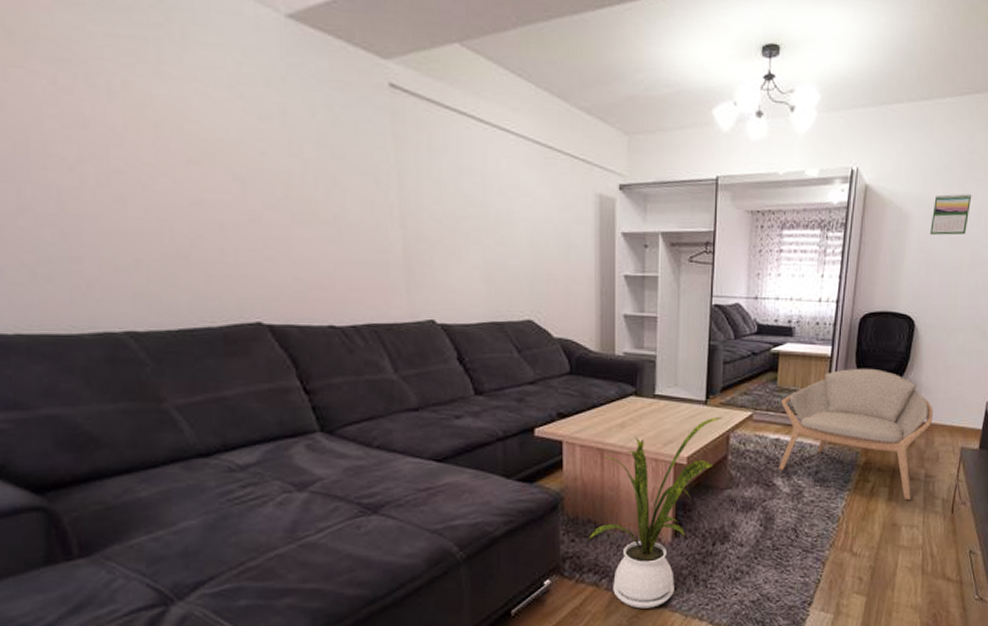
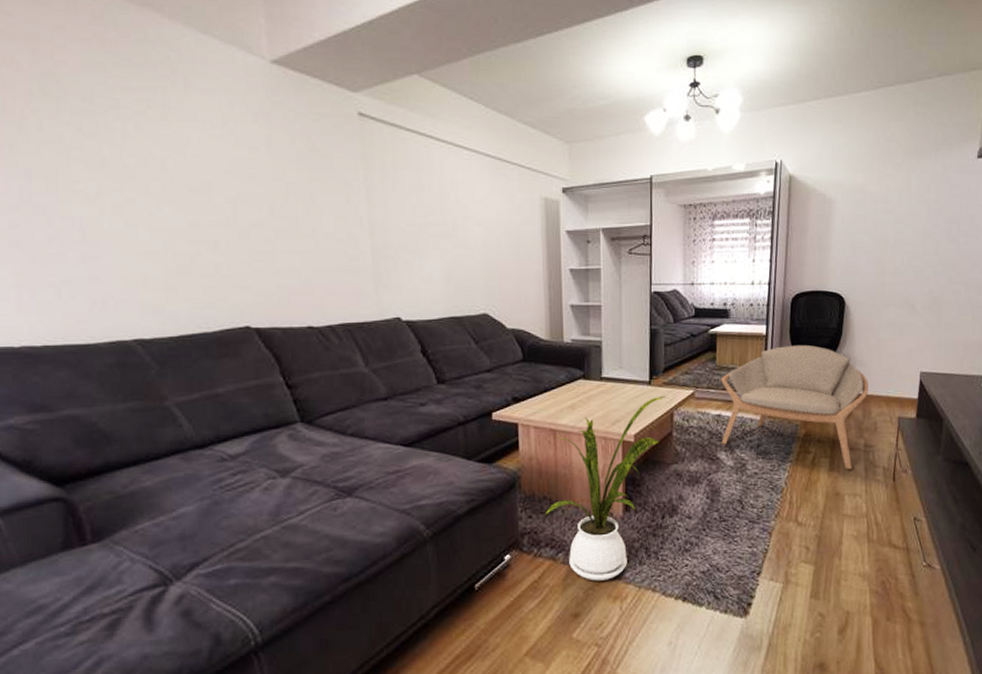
calendar: present [930,193,972,235] -> none [854,178,892,217]

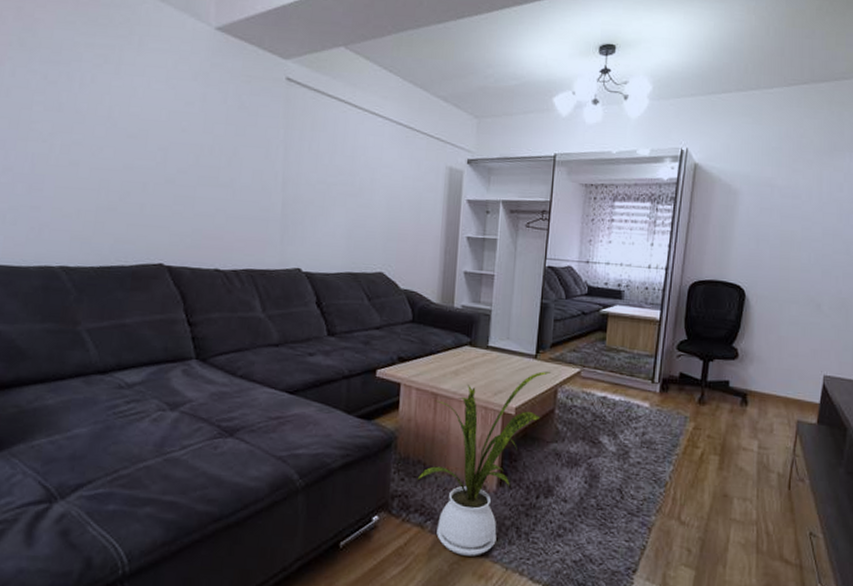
armchair: present [721,344,869,470] -> none [605,333,766,472]

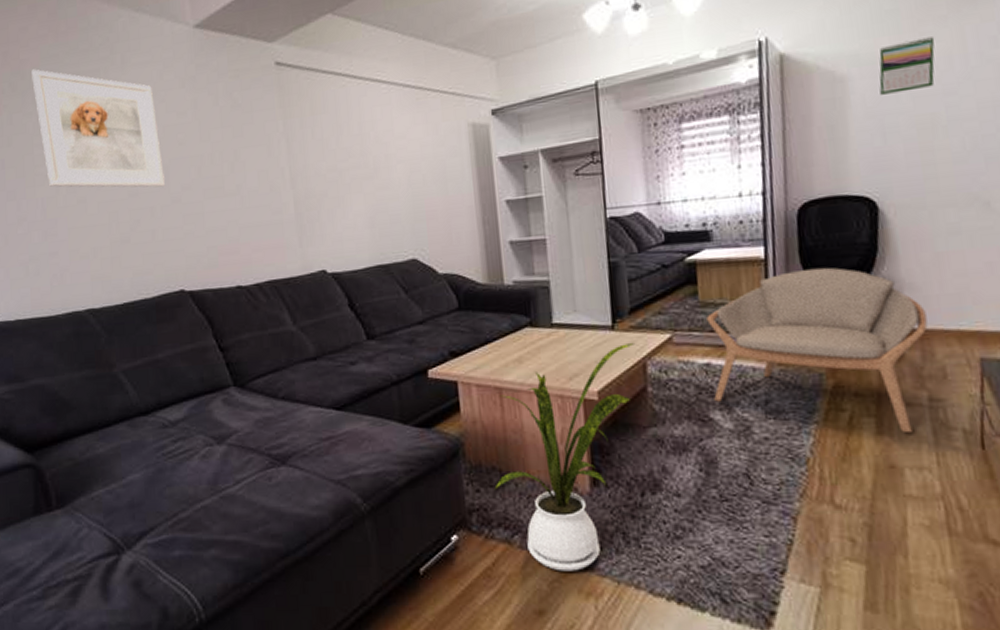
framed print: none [42,30,165,166] -> present [31,69,165,188]
armchair: none [605,333,766,472] -> present [706,267,928,434]
calendar: none [760,173,802,211] -> present [879,37,935,95]

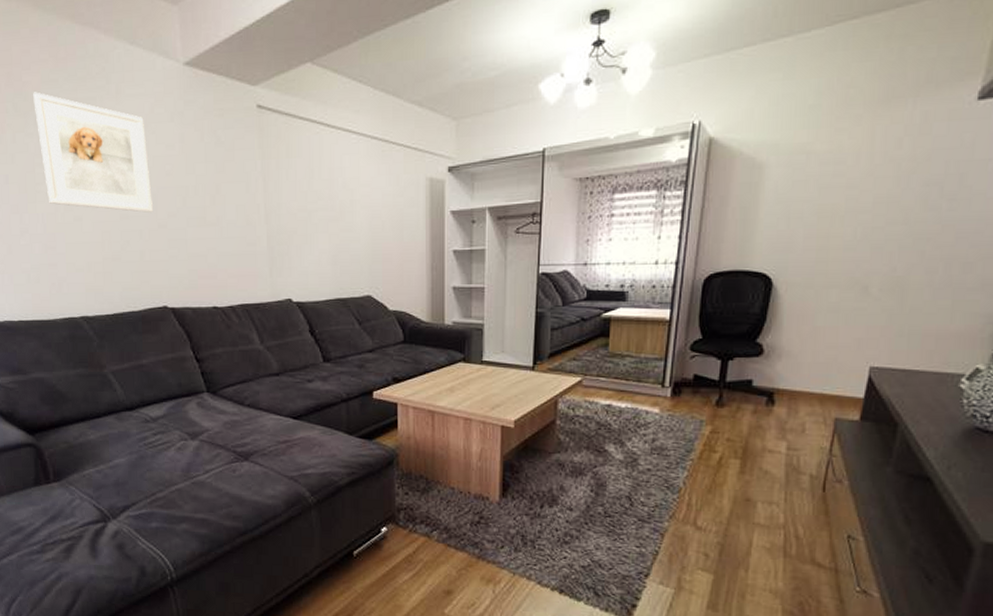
house plant: present [494,343,636,572] -> none [420,383,551,563]
armchair: present [706,267,928,434] -> none [610,331,797,475]
calendar: present [879,37,935,95] -> none [792,133,848,183]

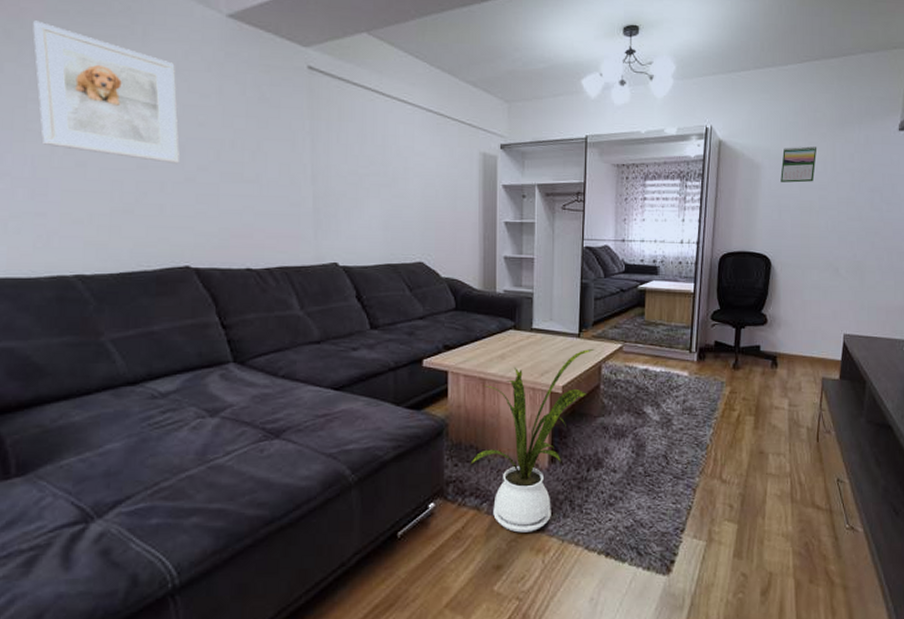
house plant: none [420,383,551,563] -> present [470,349,595,533]
calendar: none [792,133,848,183] -> present [780,146,817,183]

